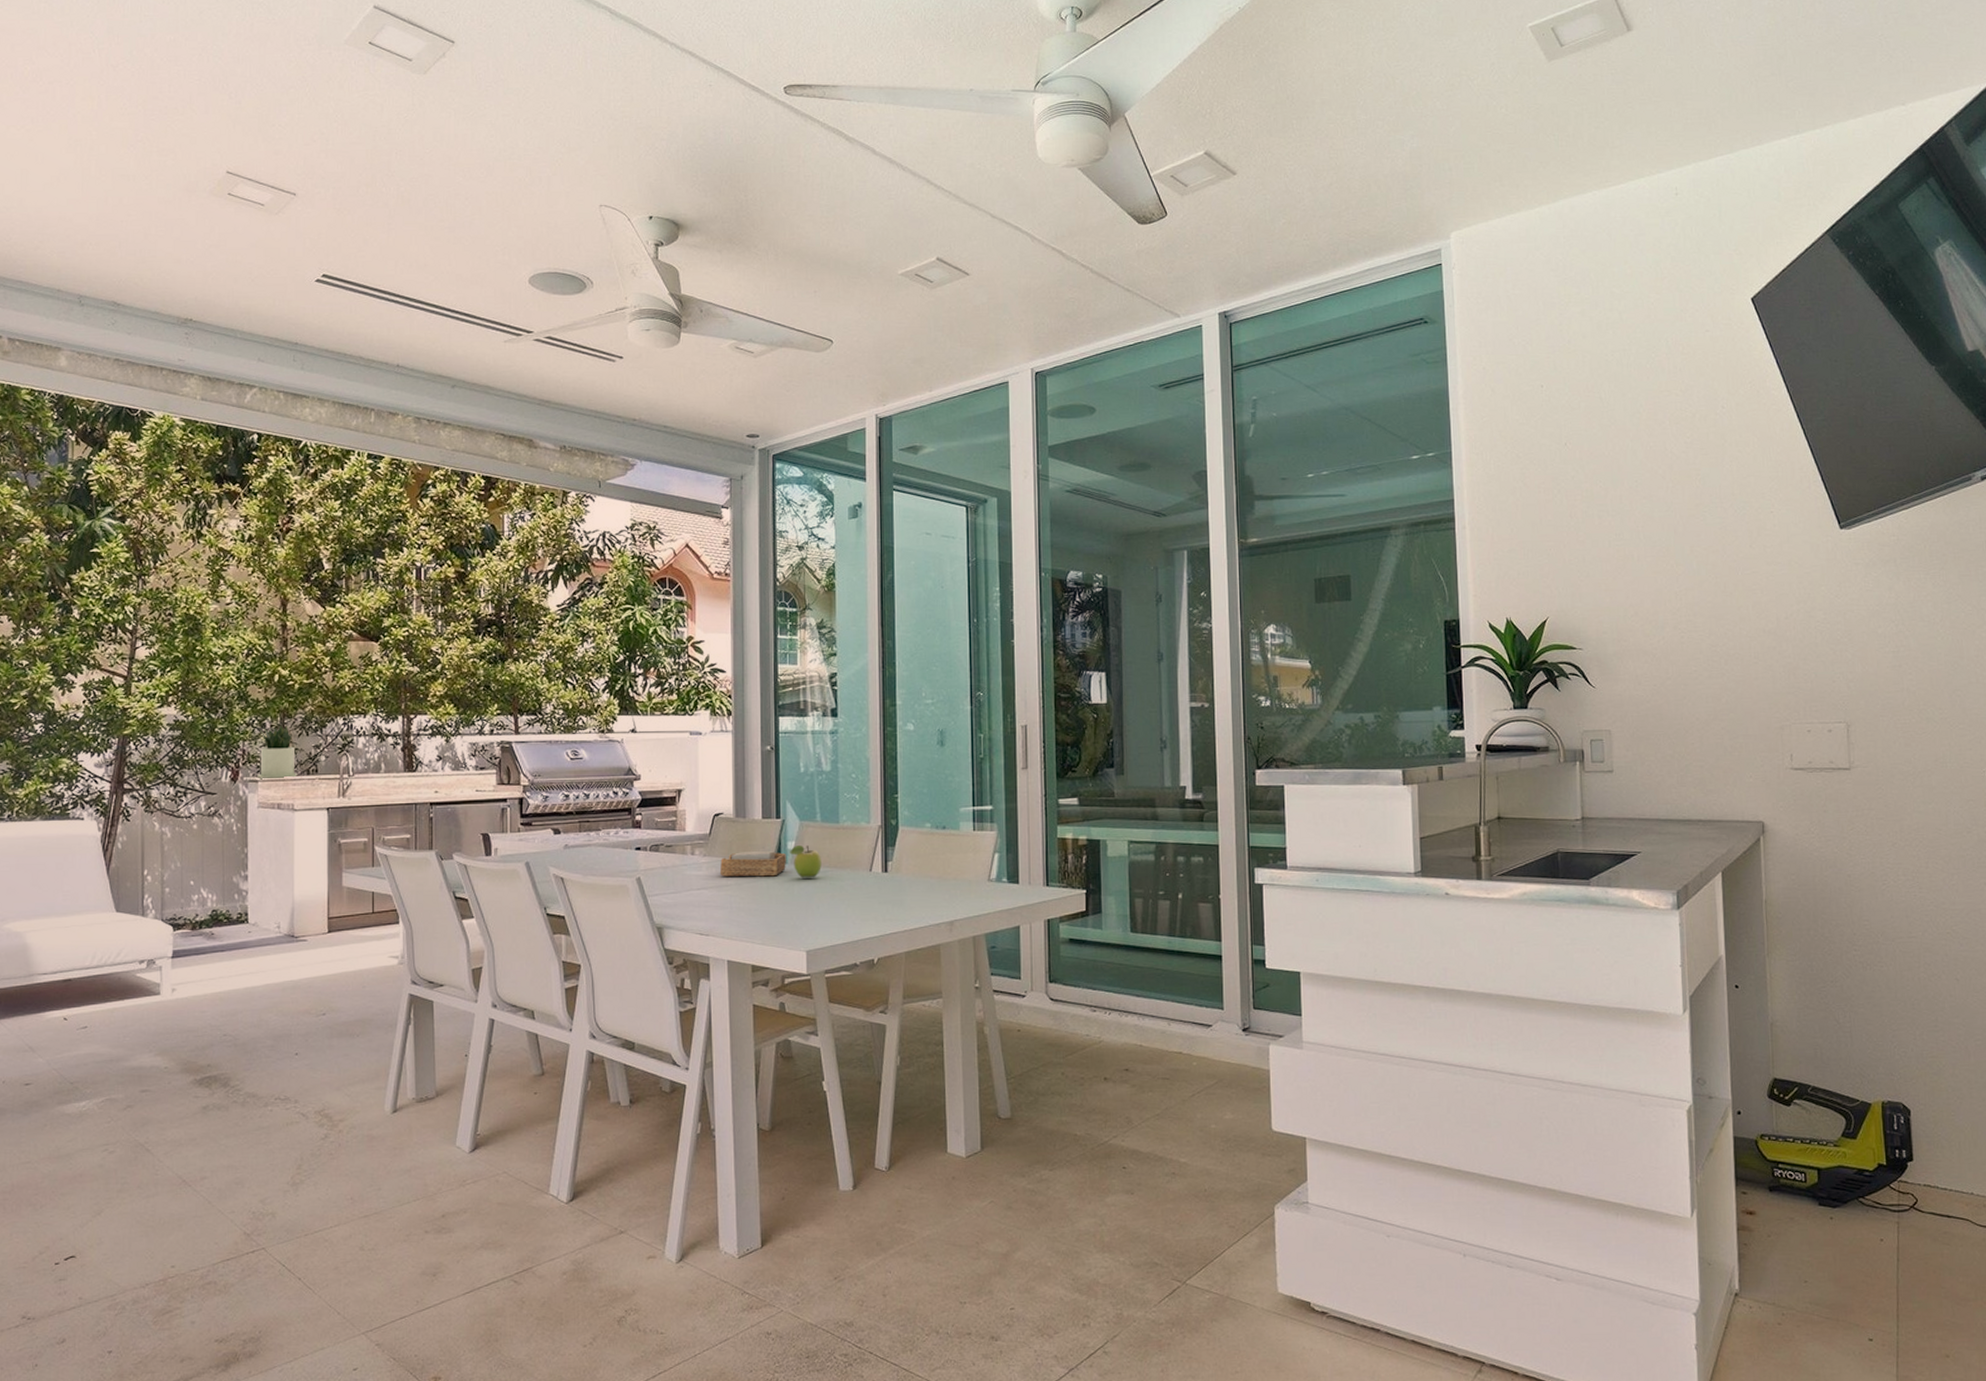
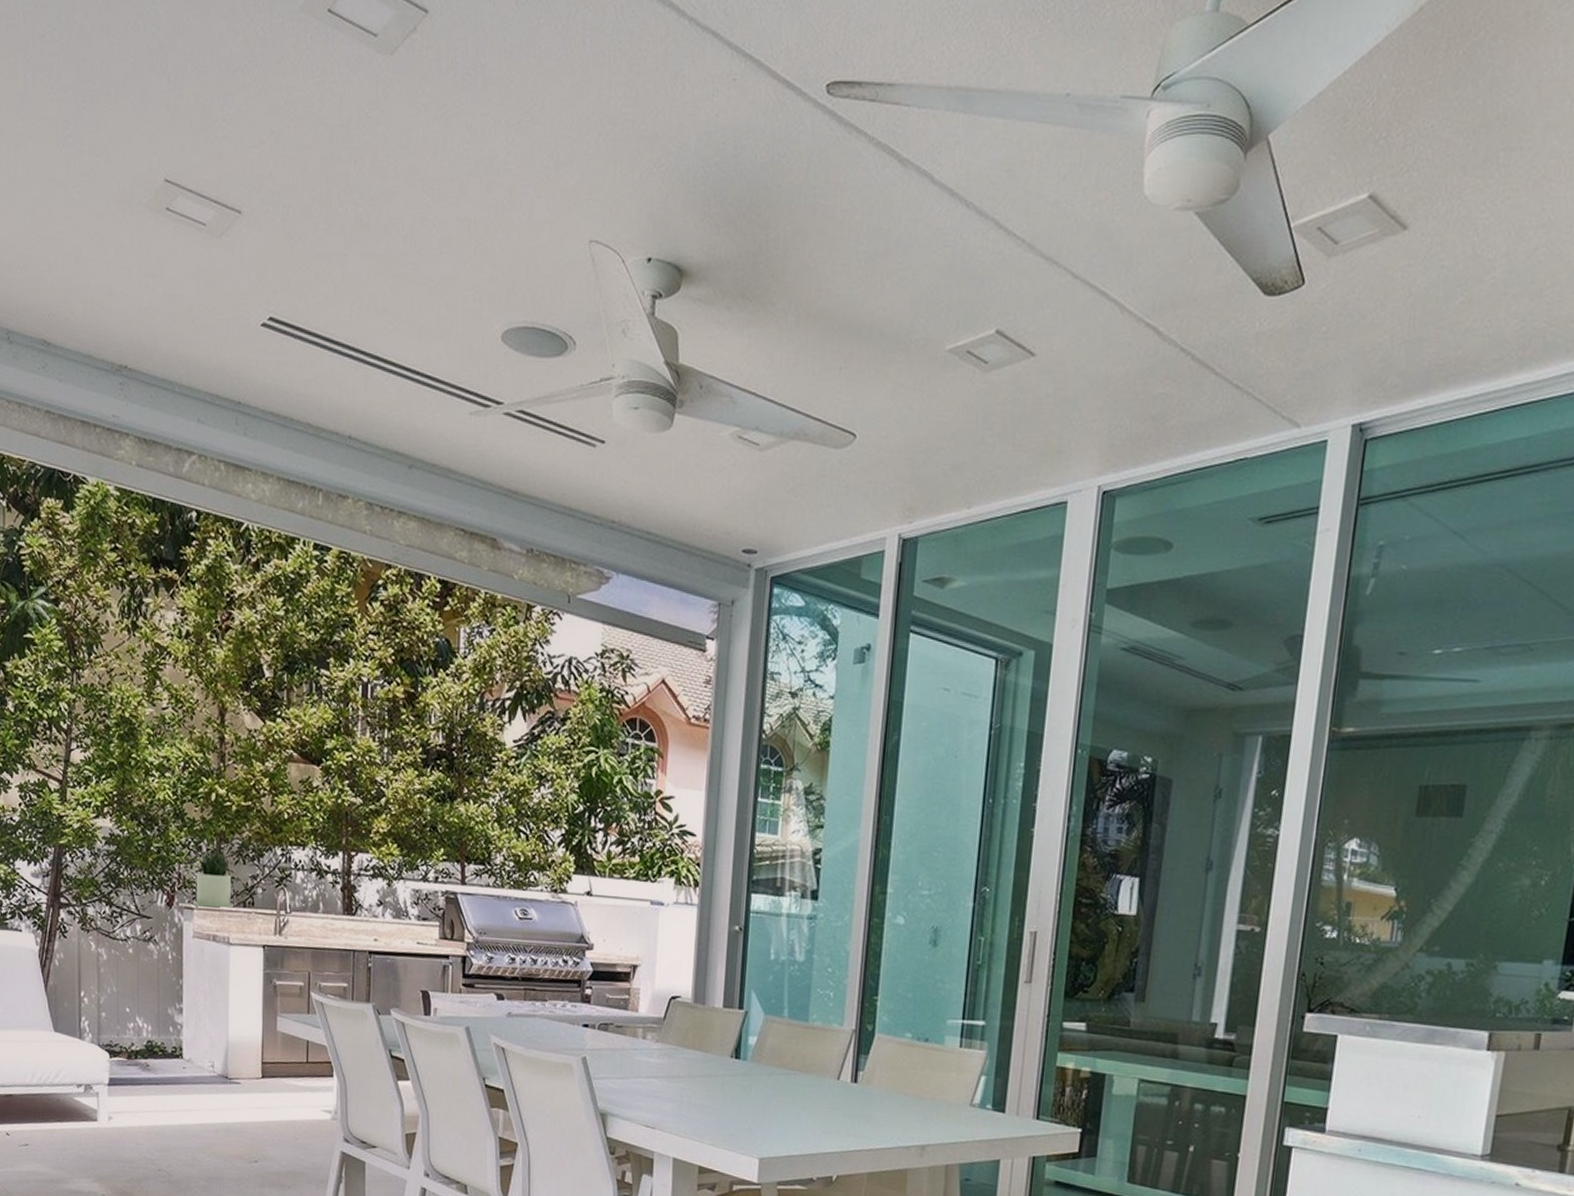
napkin holder: present [719,850,786,877] -> none [671,1041,746,1073]
fruit: present [790,844,822,879] -> none [750,1040,785,1080]

